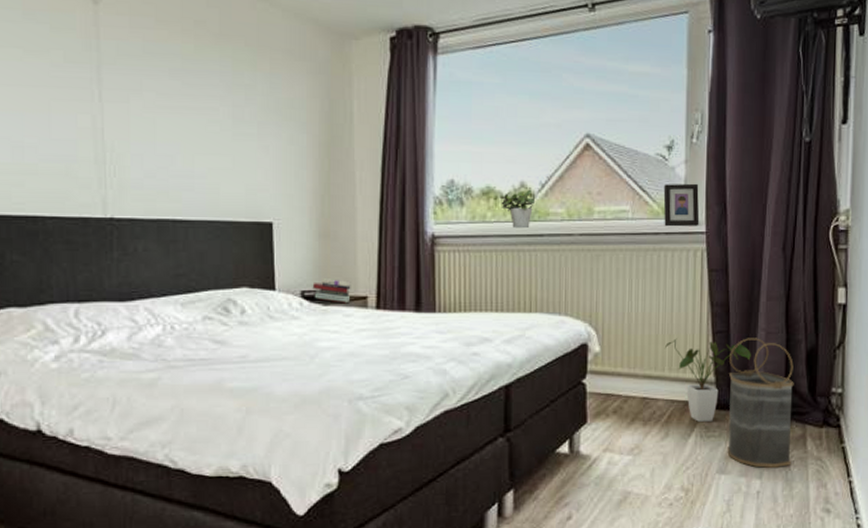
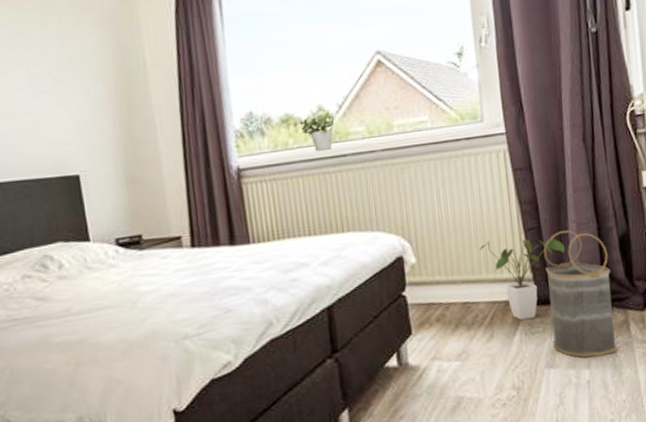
books: present [312,277,351,304] -> none [126,222,164,247]
picture frame: present [663,183,700,227] -> none [458,86,498,132]

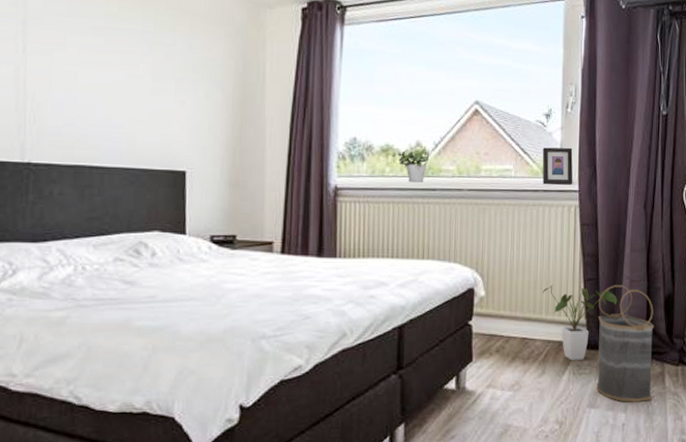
picture frame: none [458,86,498,132] -> present [542,147,573,186]

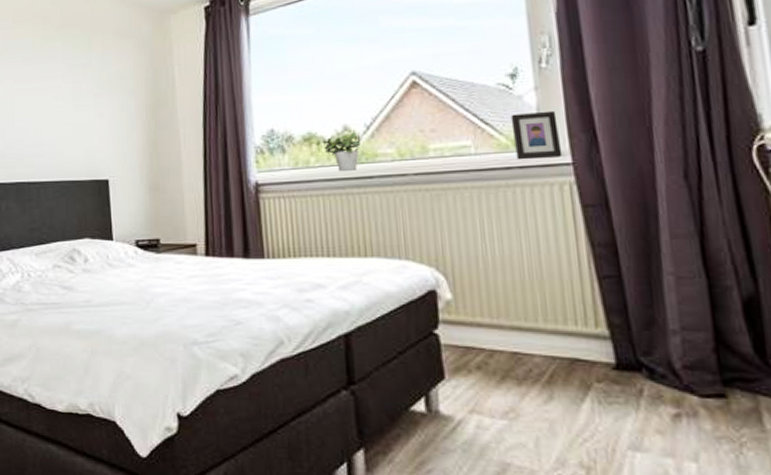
house plant: present [543,284,617,360] -> none [535,284,658,384]
basket: present [596,285,654,402] -> none [626,284,744,449]

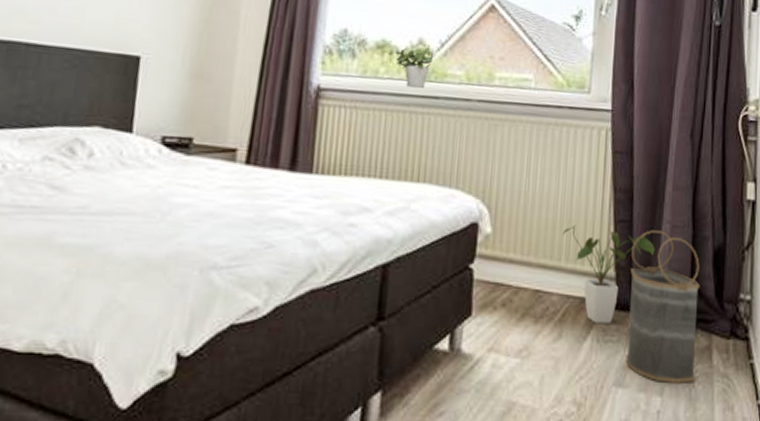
picture frame: present [510,110,563,160] -> none [568,55,606,103]
house plant: none [535,284,658,384] -> present [563,224,655,324]
basket: none [626,284,744,449] -> present [626,230,700,383]

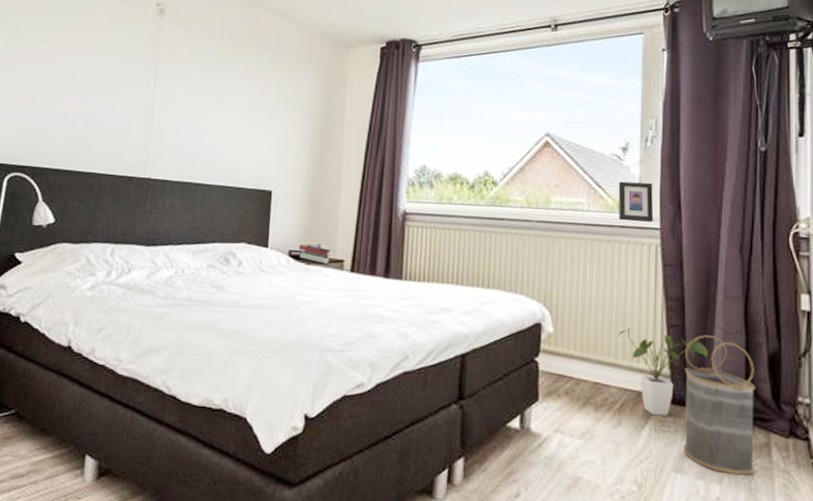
books: none [175,123,221,155] -> present [298,240,331,265]
potted plant: present [395,47,434,89] -> none [465,177,498,212]
picture frame: none [568,55,606,103] -> present [618,181,654,222]

